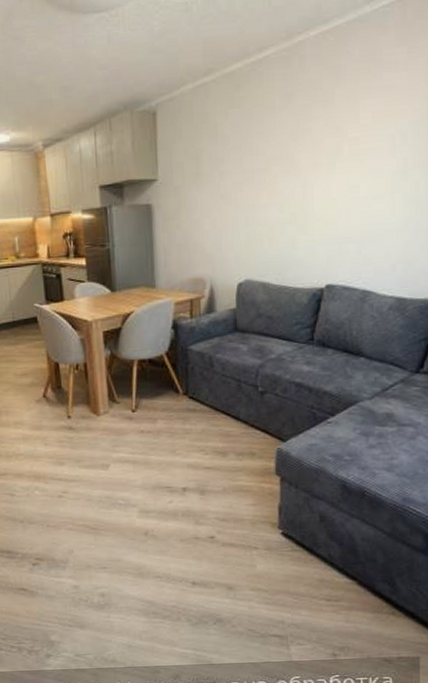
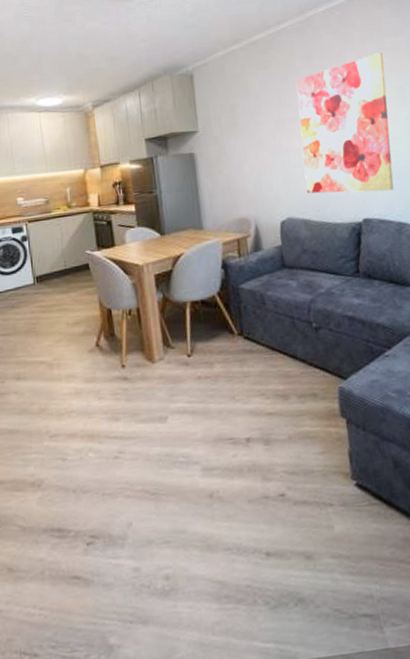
wall art: none [269,92,379,256] -> present [296,53,394,194]

